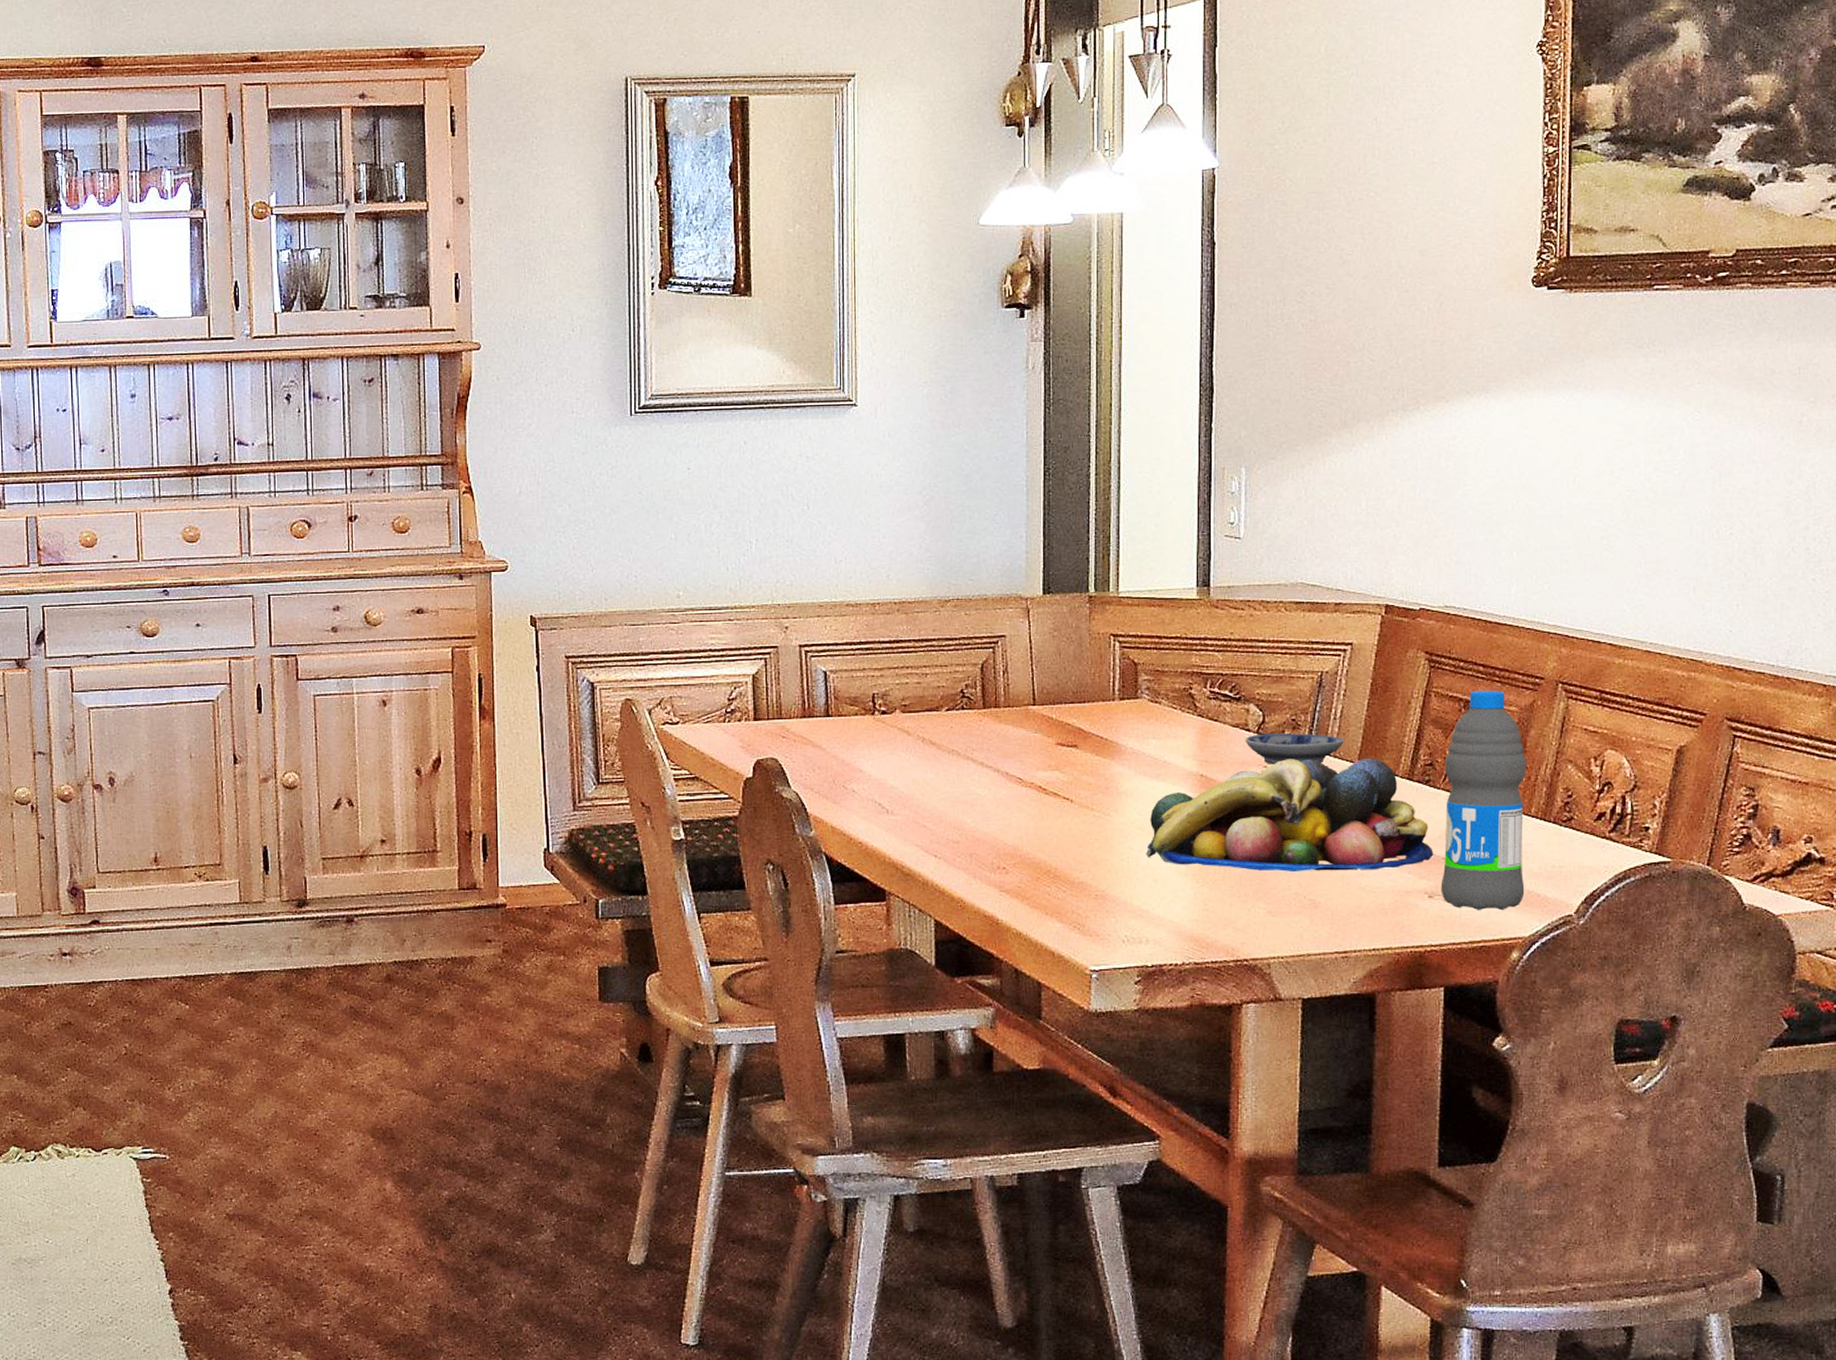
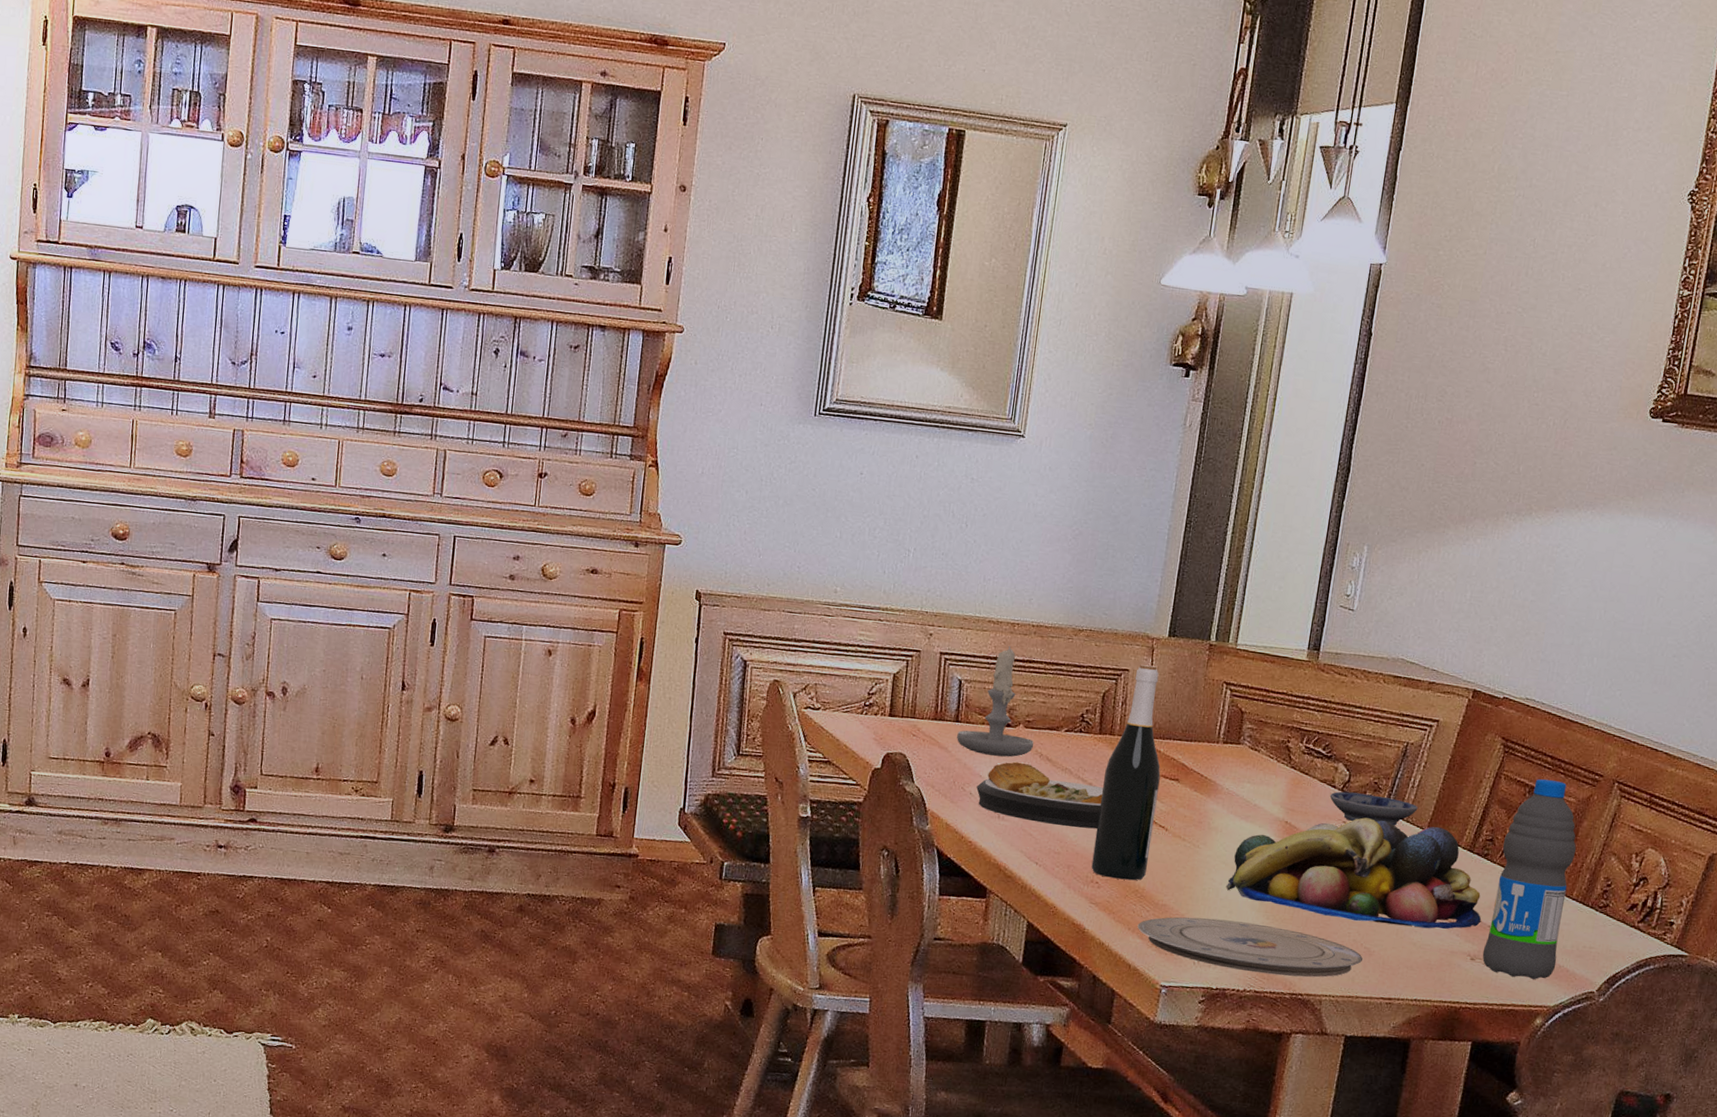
candle: none [830,627,915,747] -> present [957,645,1034,757]
plate: none [859,750,997,813] -> present [976,761,1104,829]
wine bottle: none [995,628,1057,861] -> present [1091,664,1161,881]
plate: none [1055,889,1308,943] -> present [1137,917,1363,978]

